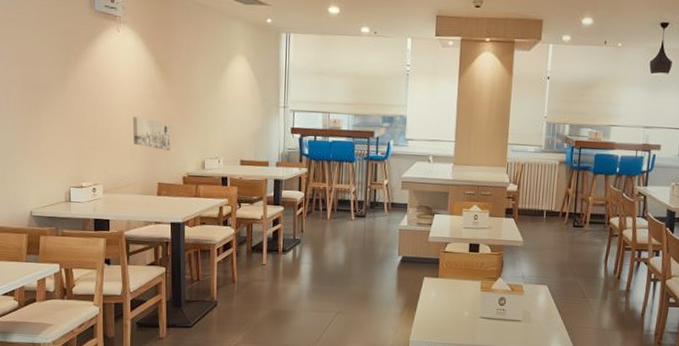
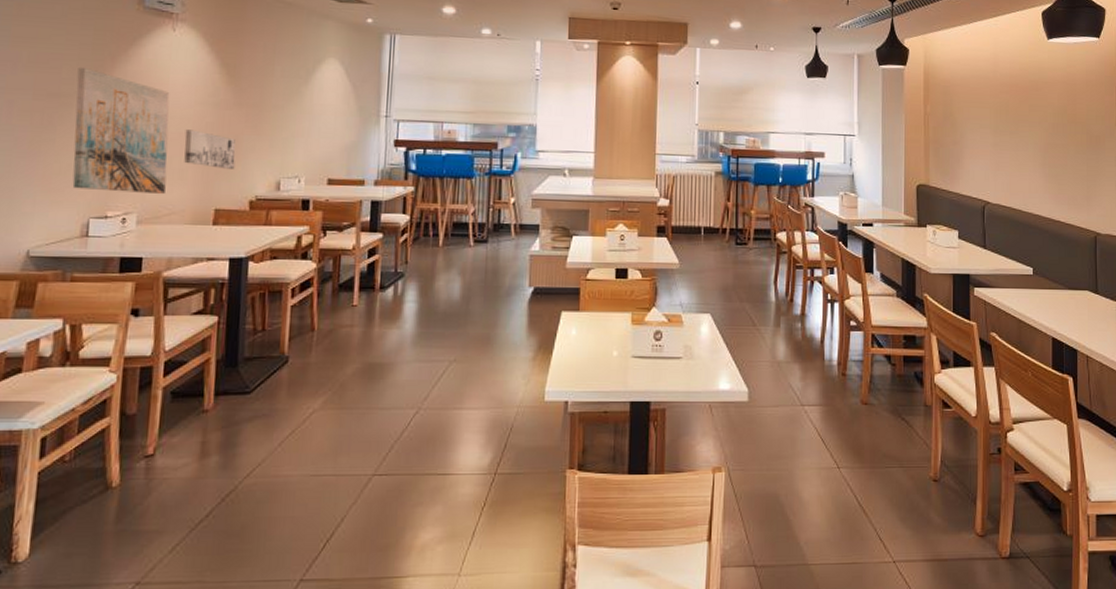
wall art: none [51,64,121,169] -> present [72,68,170,194]

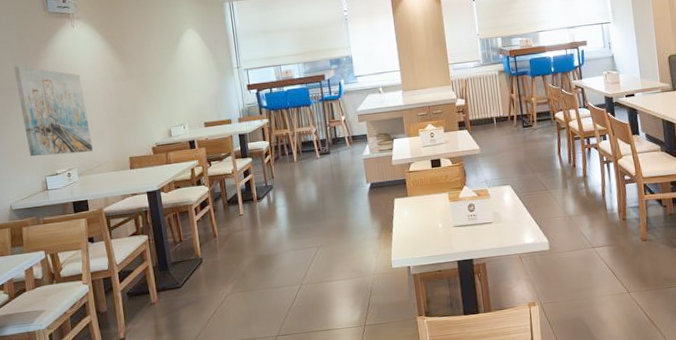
wall art: present [184,129,236,169] -> none [97,100,137,127]

